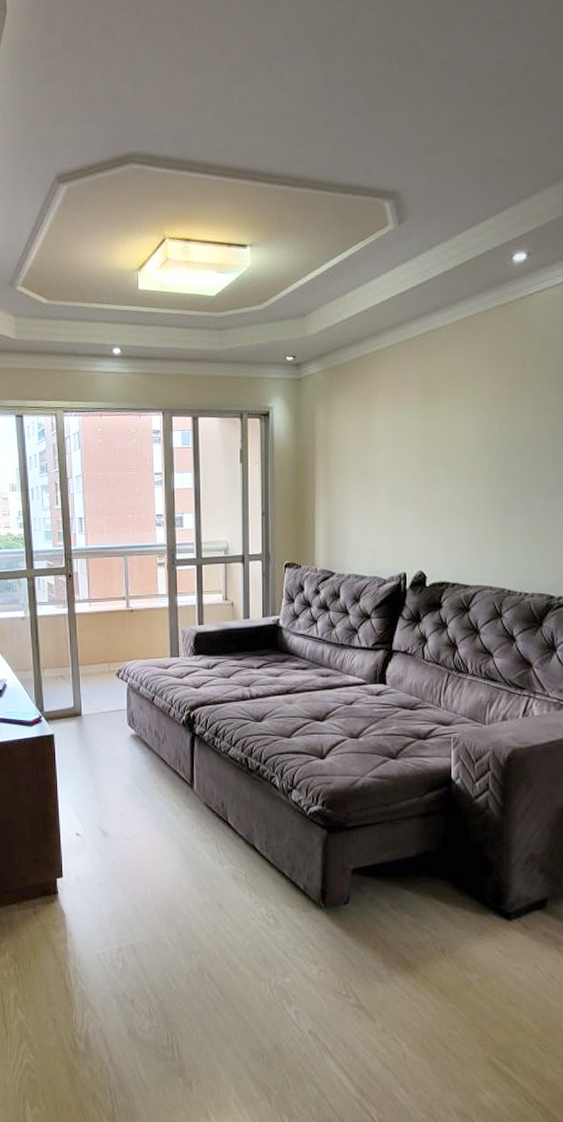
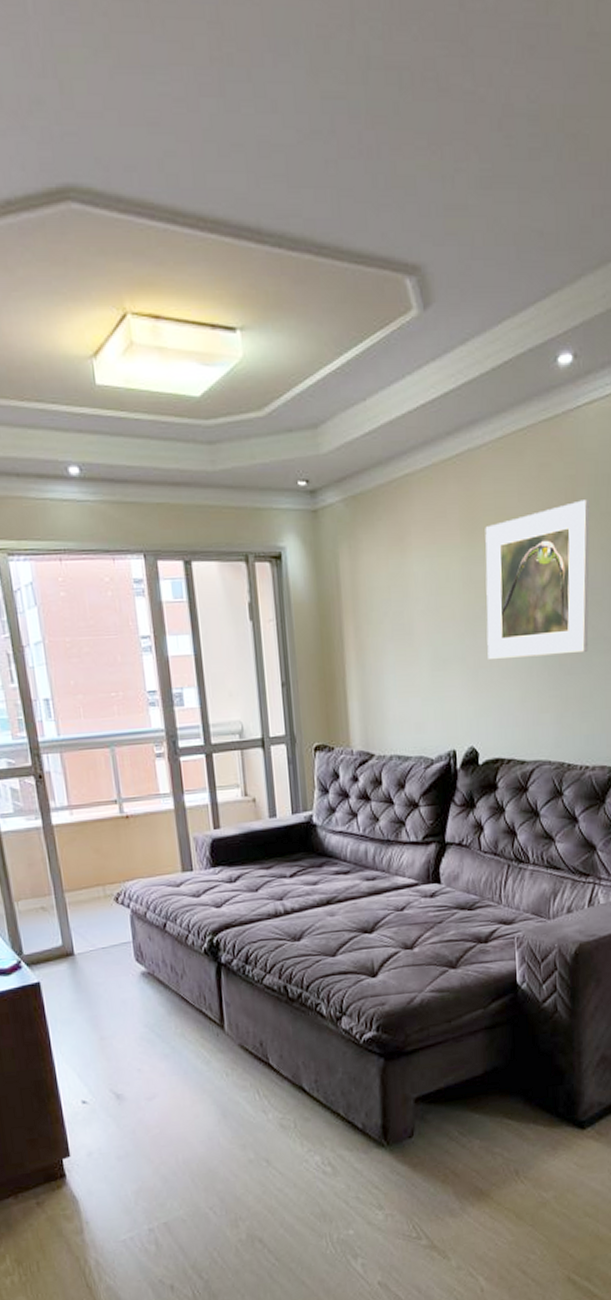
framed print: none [439,369,537,500] -> present [485,500,590,661]

